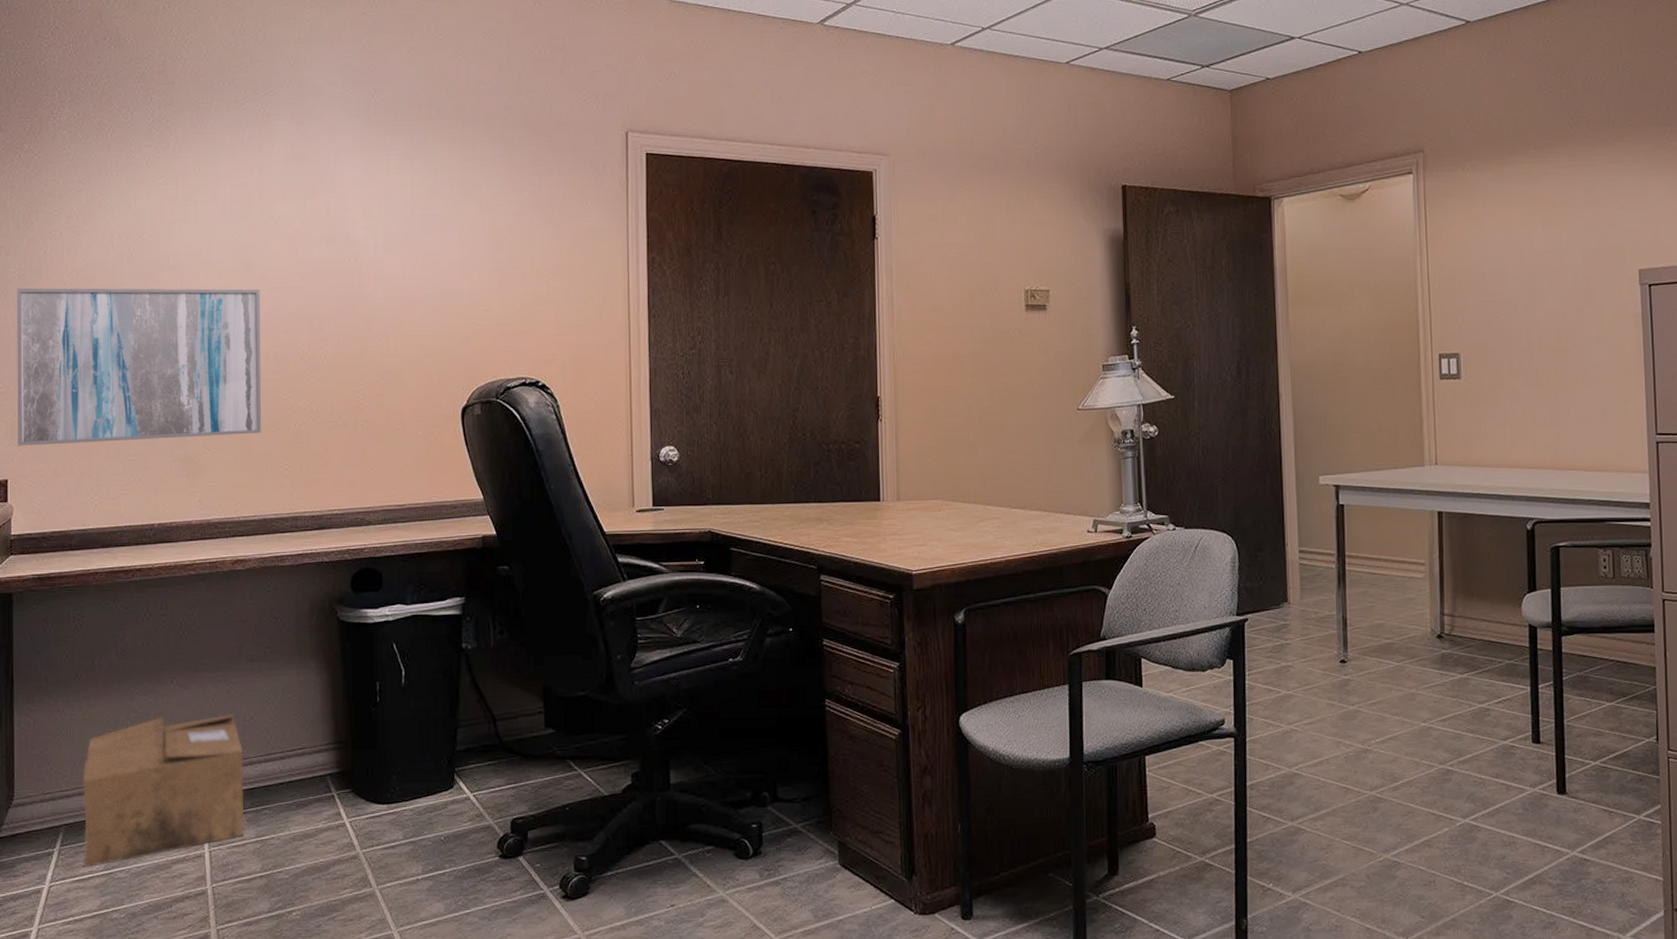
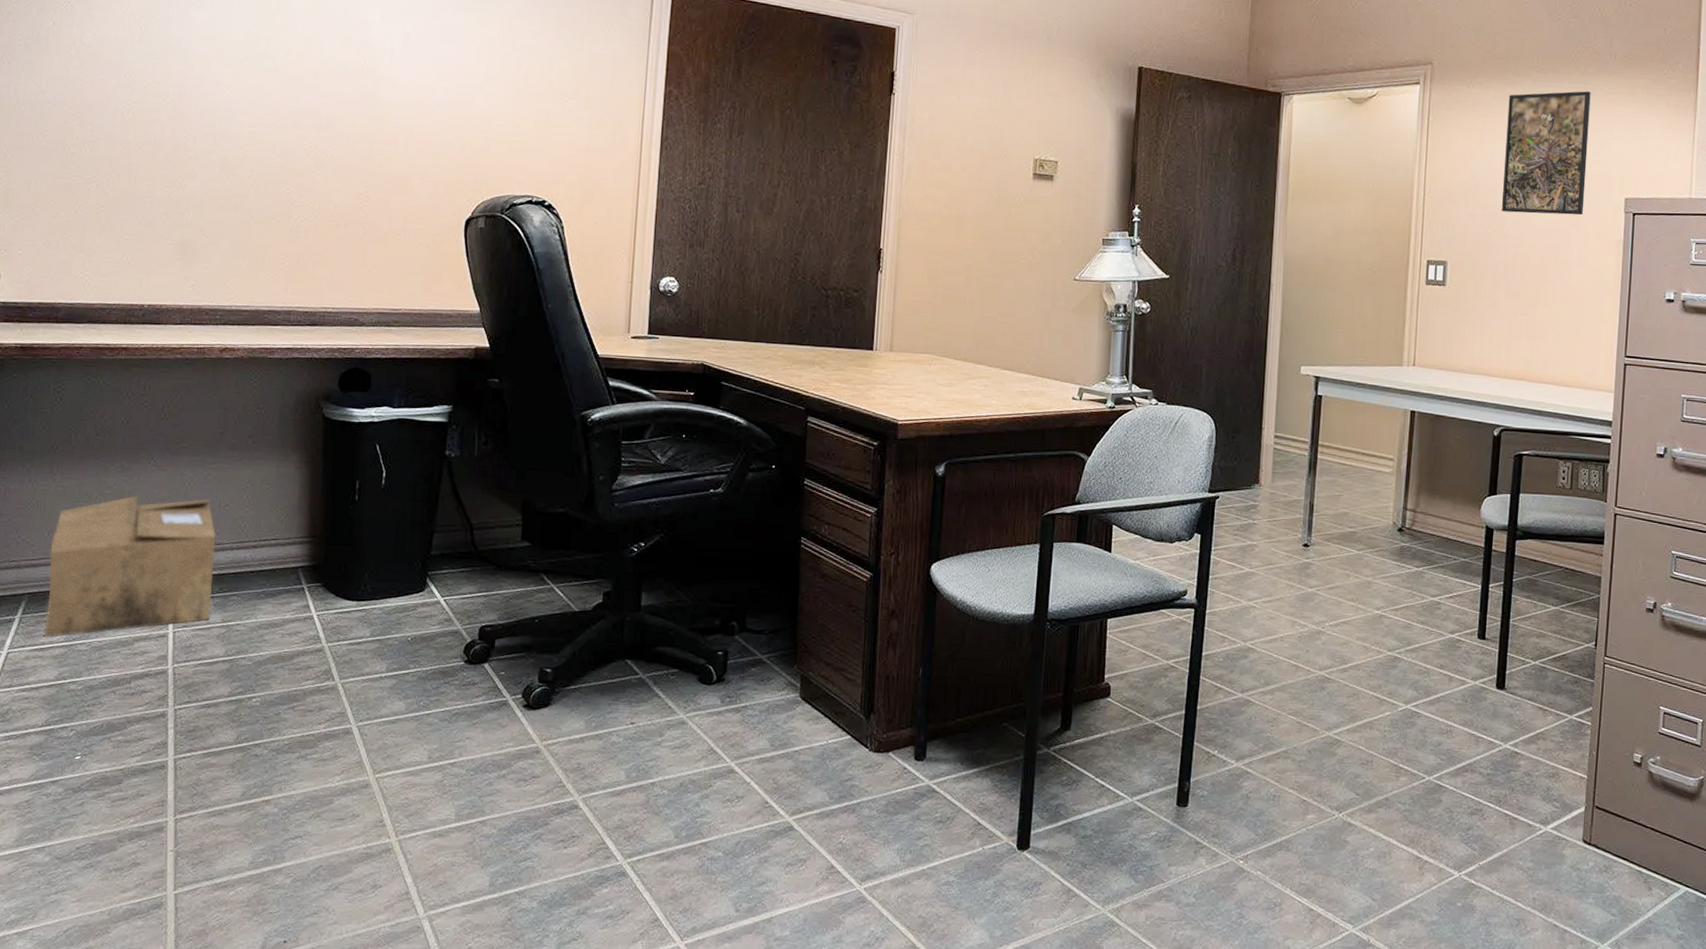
wall art: present [16,287,262,446] -> none [10,56,271,225]
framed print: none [1506,163,1597,296] -> present [1501,91,1591,216]

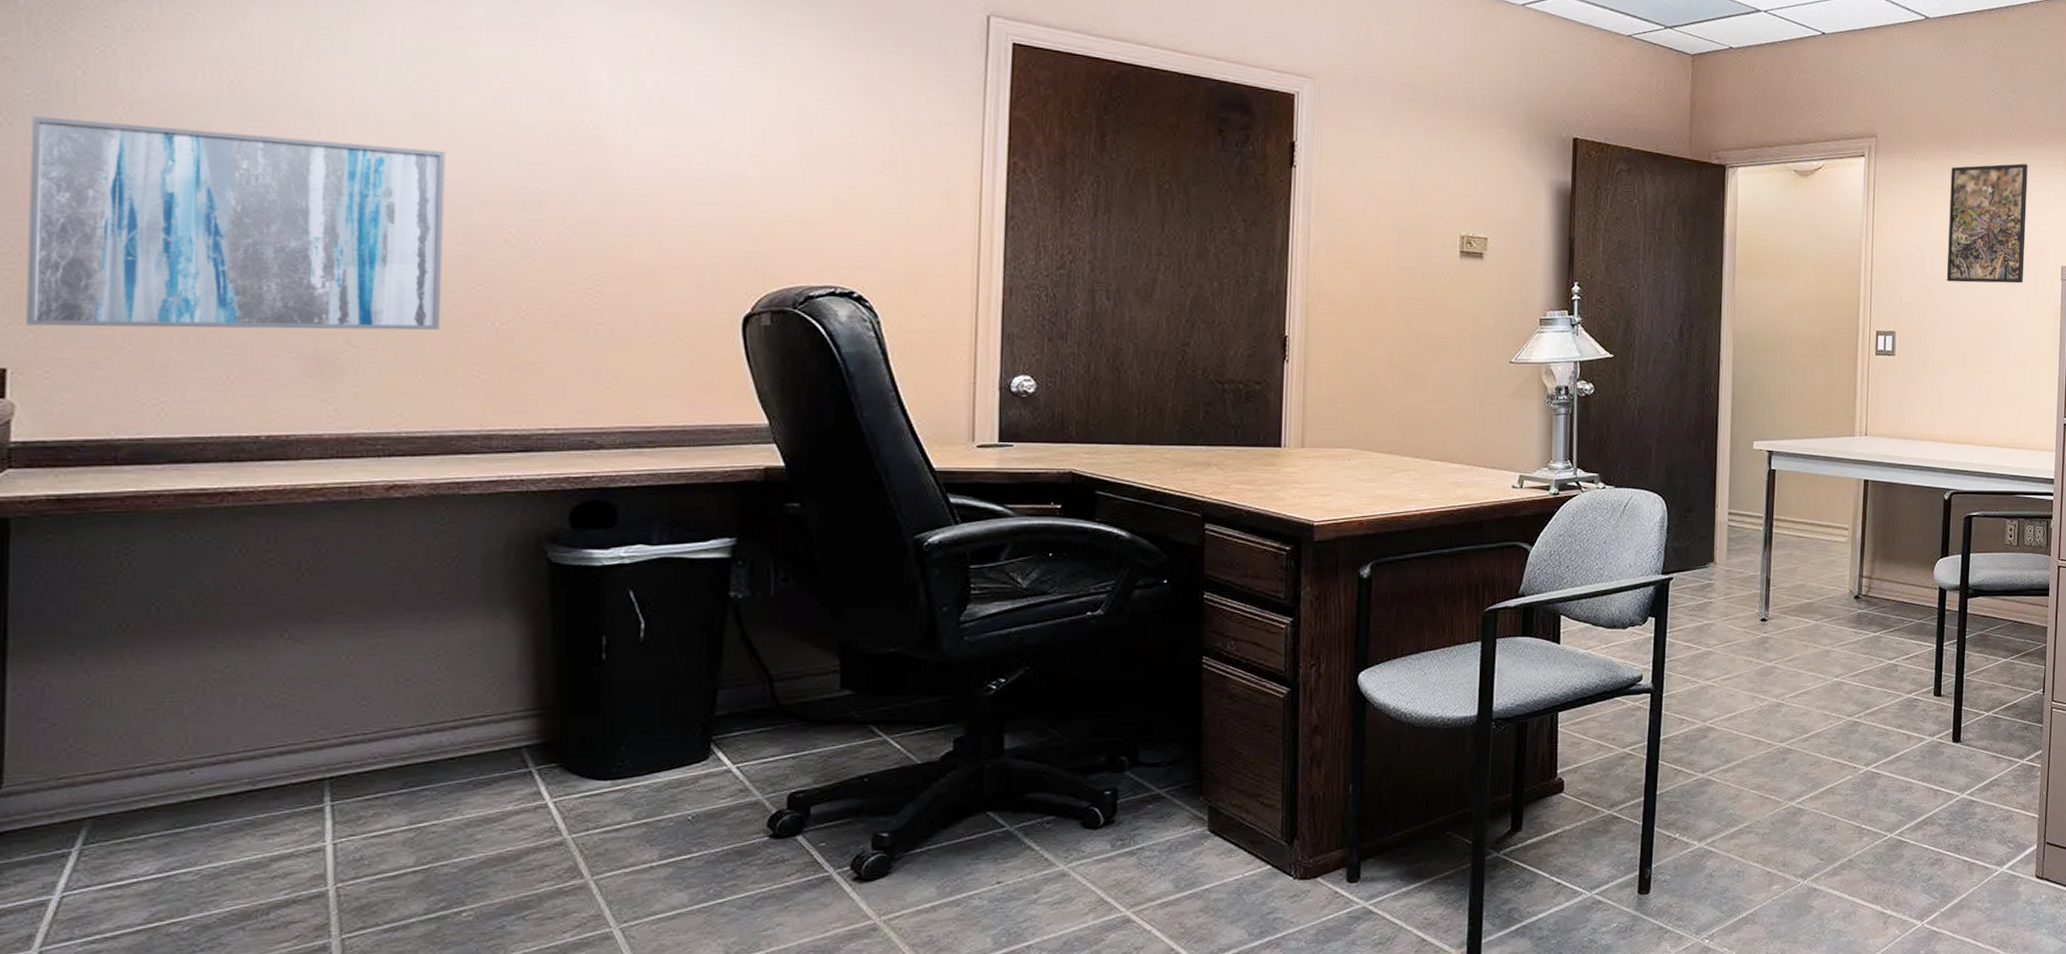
wall art: none [10,56,271,225] -> present [26,116,445,331]
cardboard box: present [44,495,215,638] -> none [122,674,392,872]

